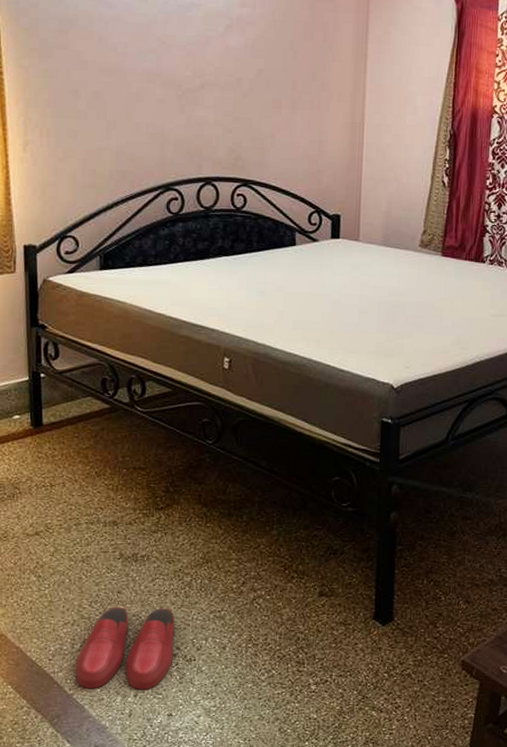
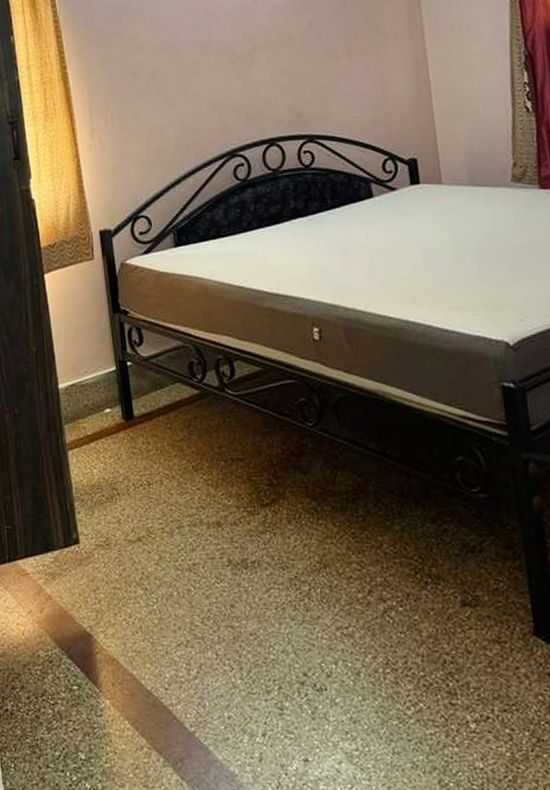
slippers: present [76,607,175,690] -> none [194,624,302,727]

